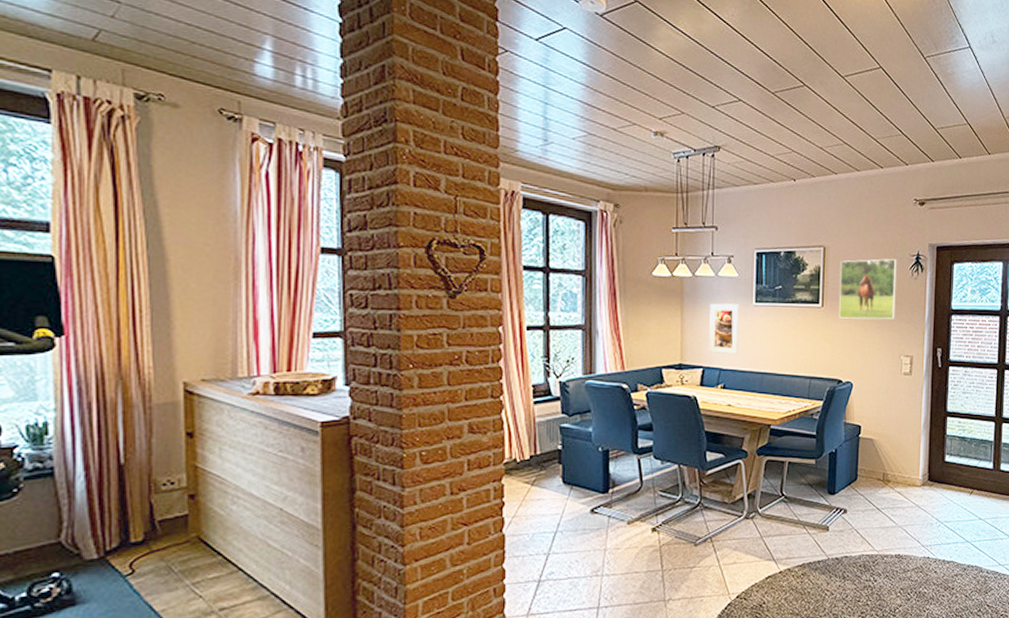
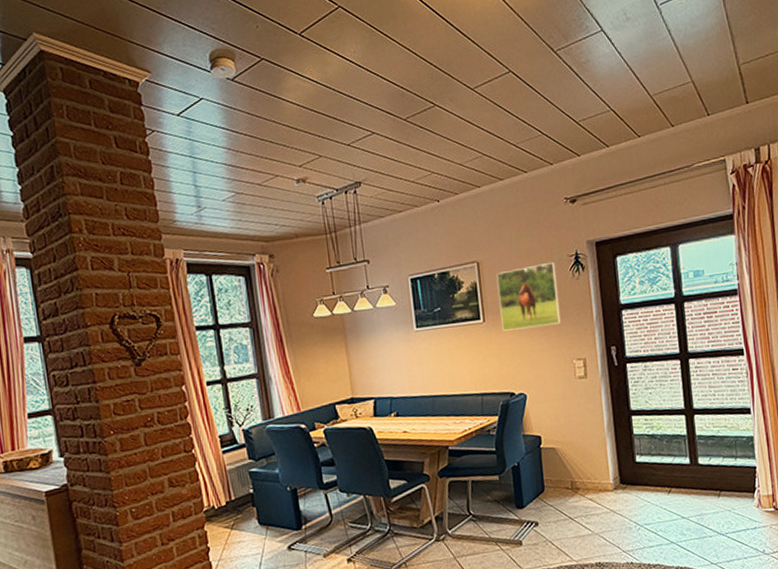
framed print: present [708,303,740,355] -> none [372,332,407,384]

